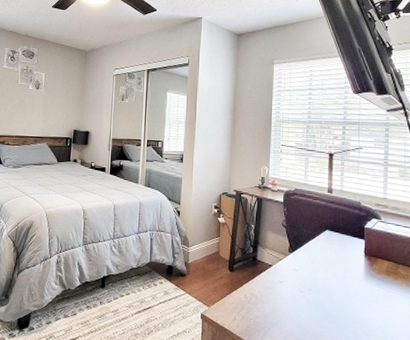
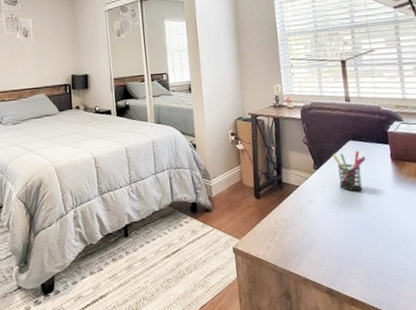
pen holder: none [309,240,339,280] -> present [333,151,365,192]

